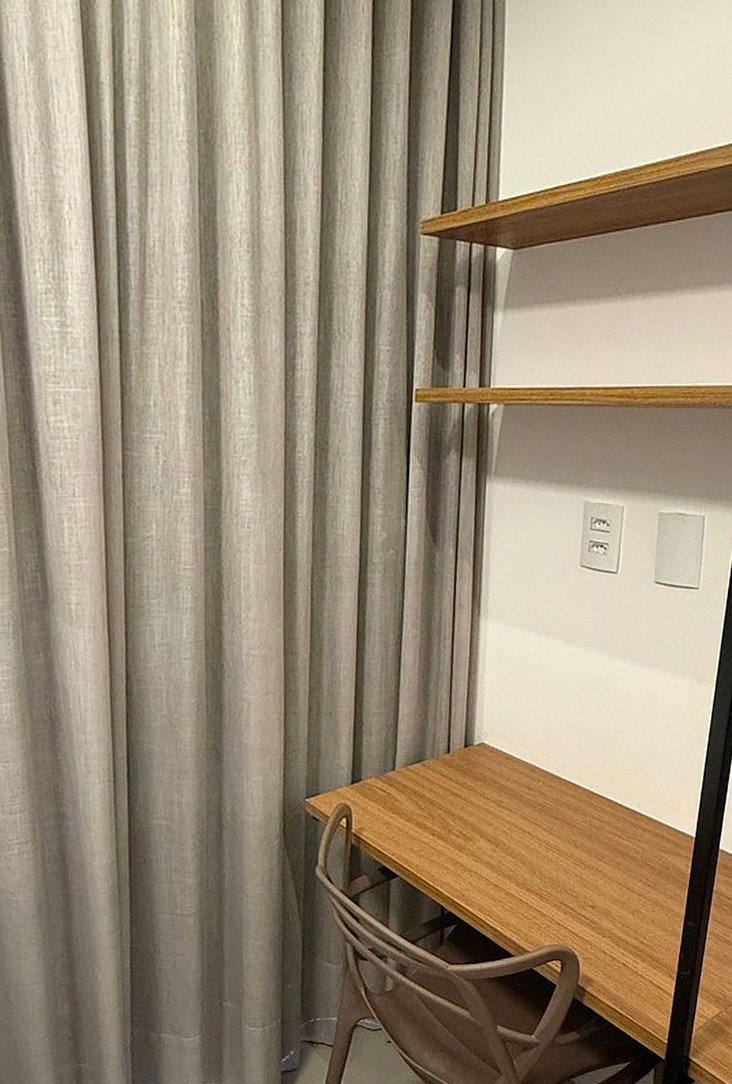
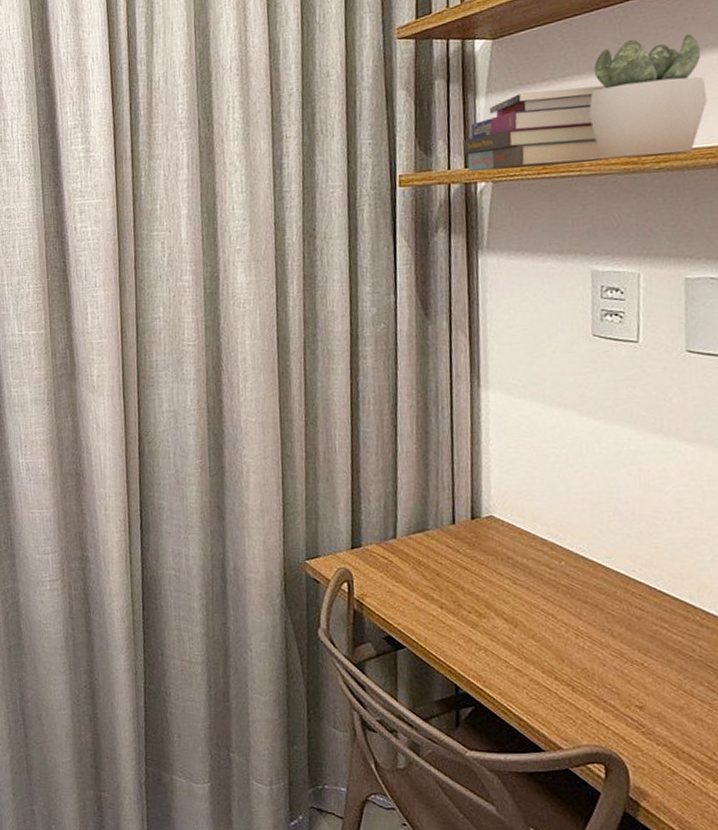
books: none [479,312,611,393] -> present [463,85,608,172]
succulent plant: none [593,268,692,392] -> present [588,34,708,160]

